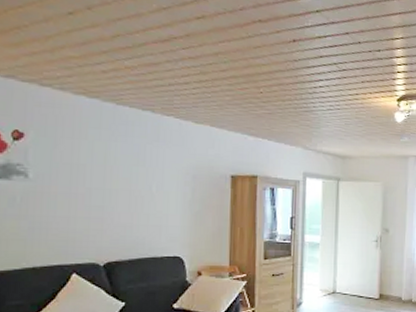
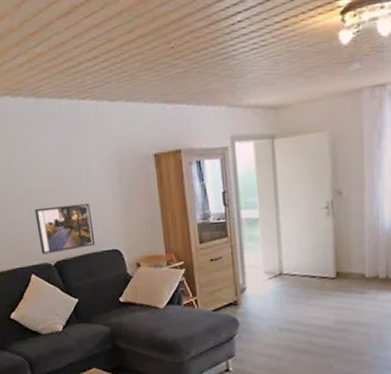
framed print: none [89,207,157,254] -> present [35,203,96,254]

